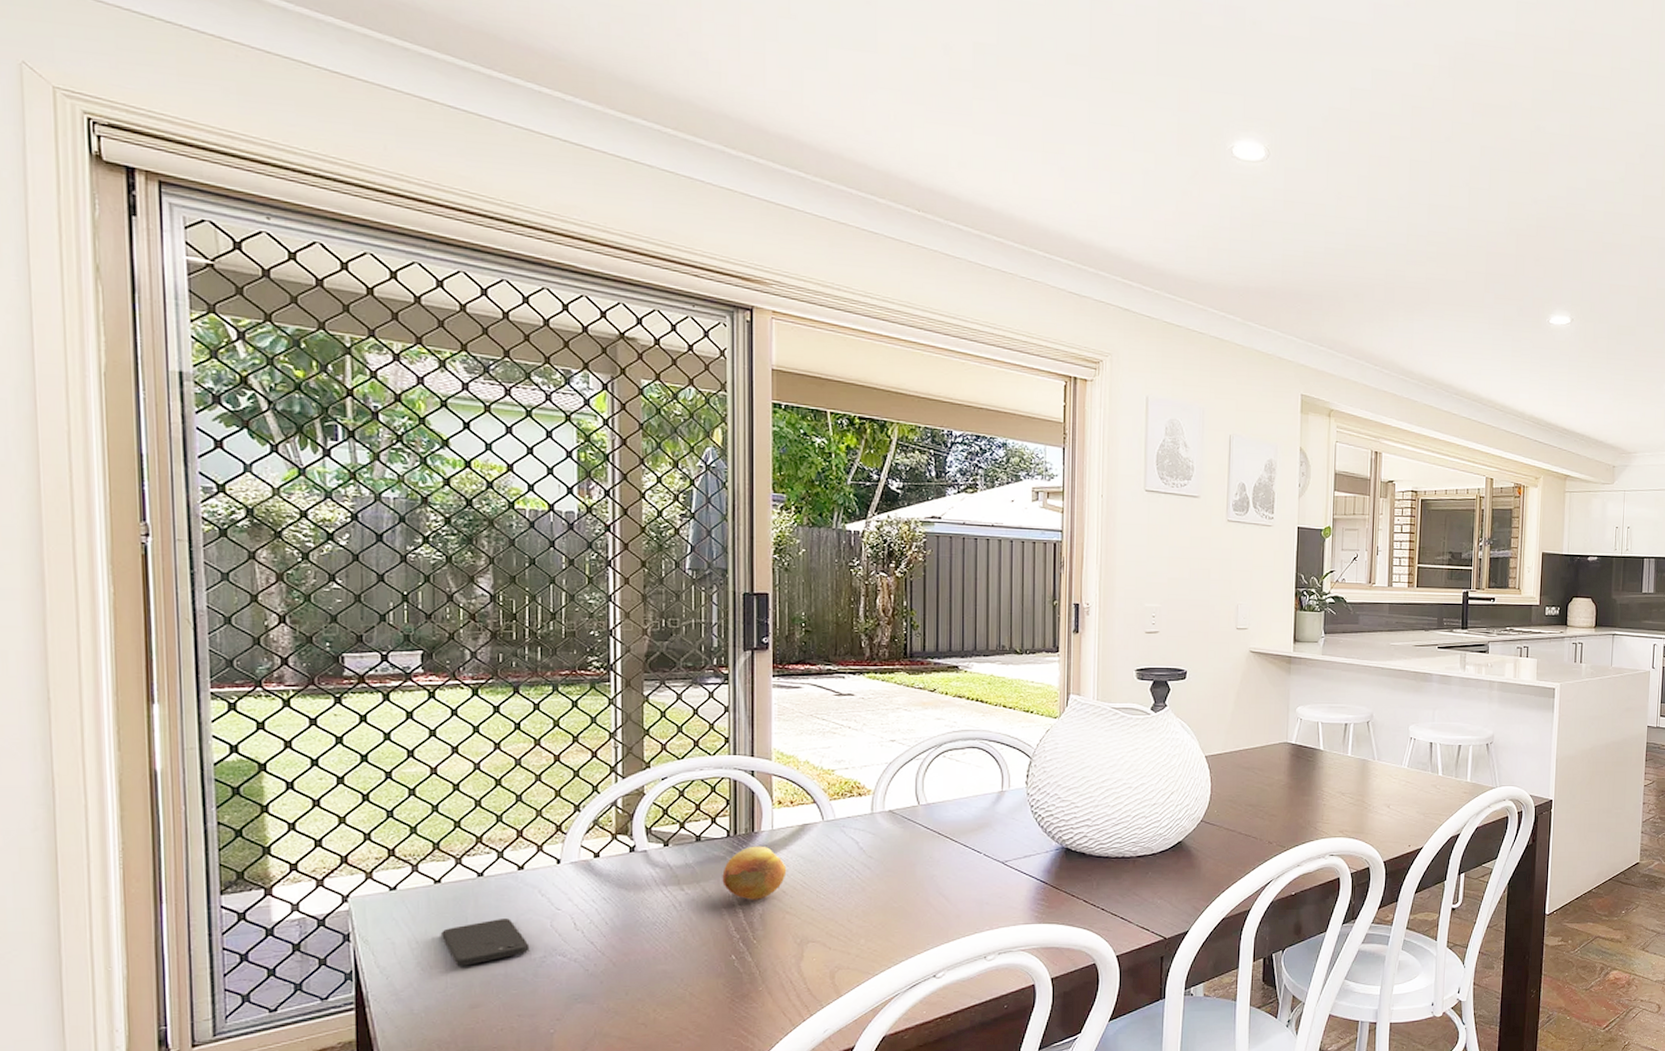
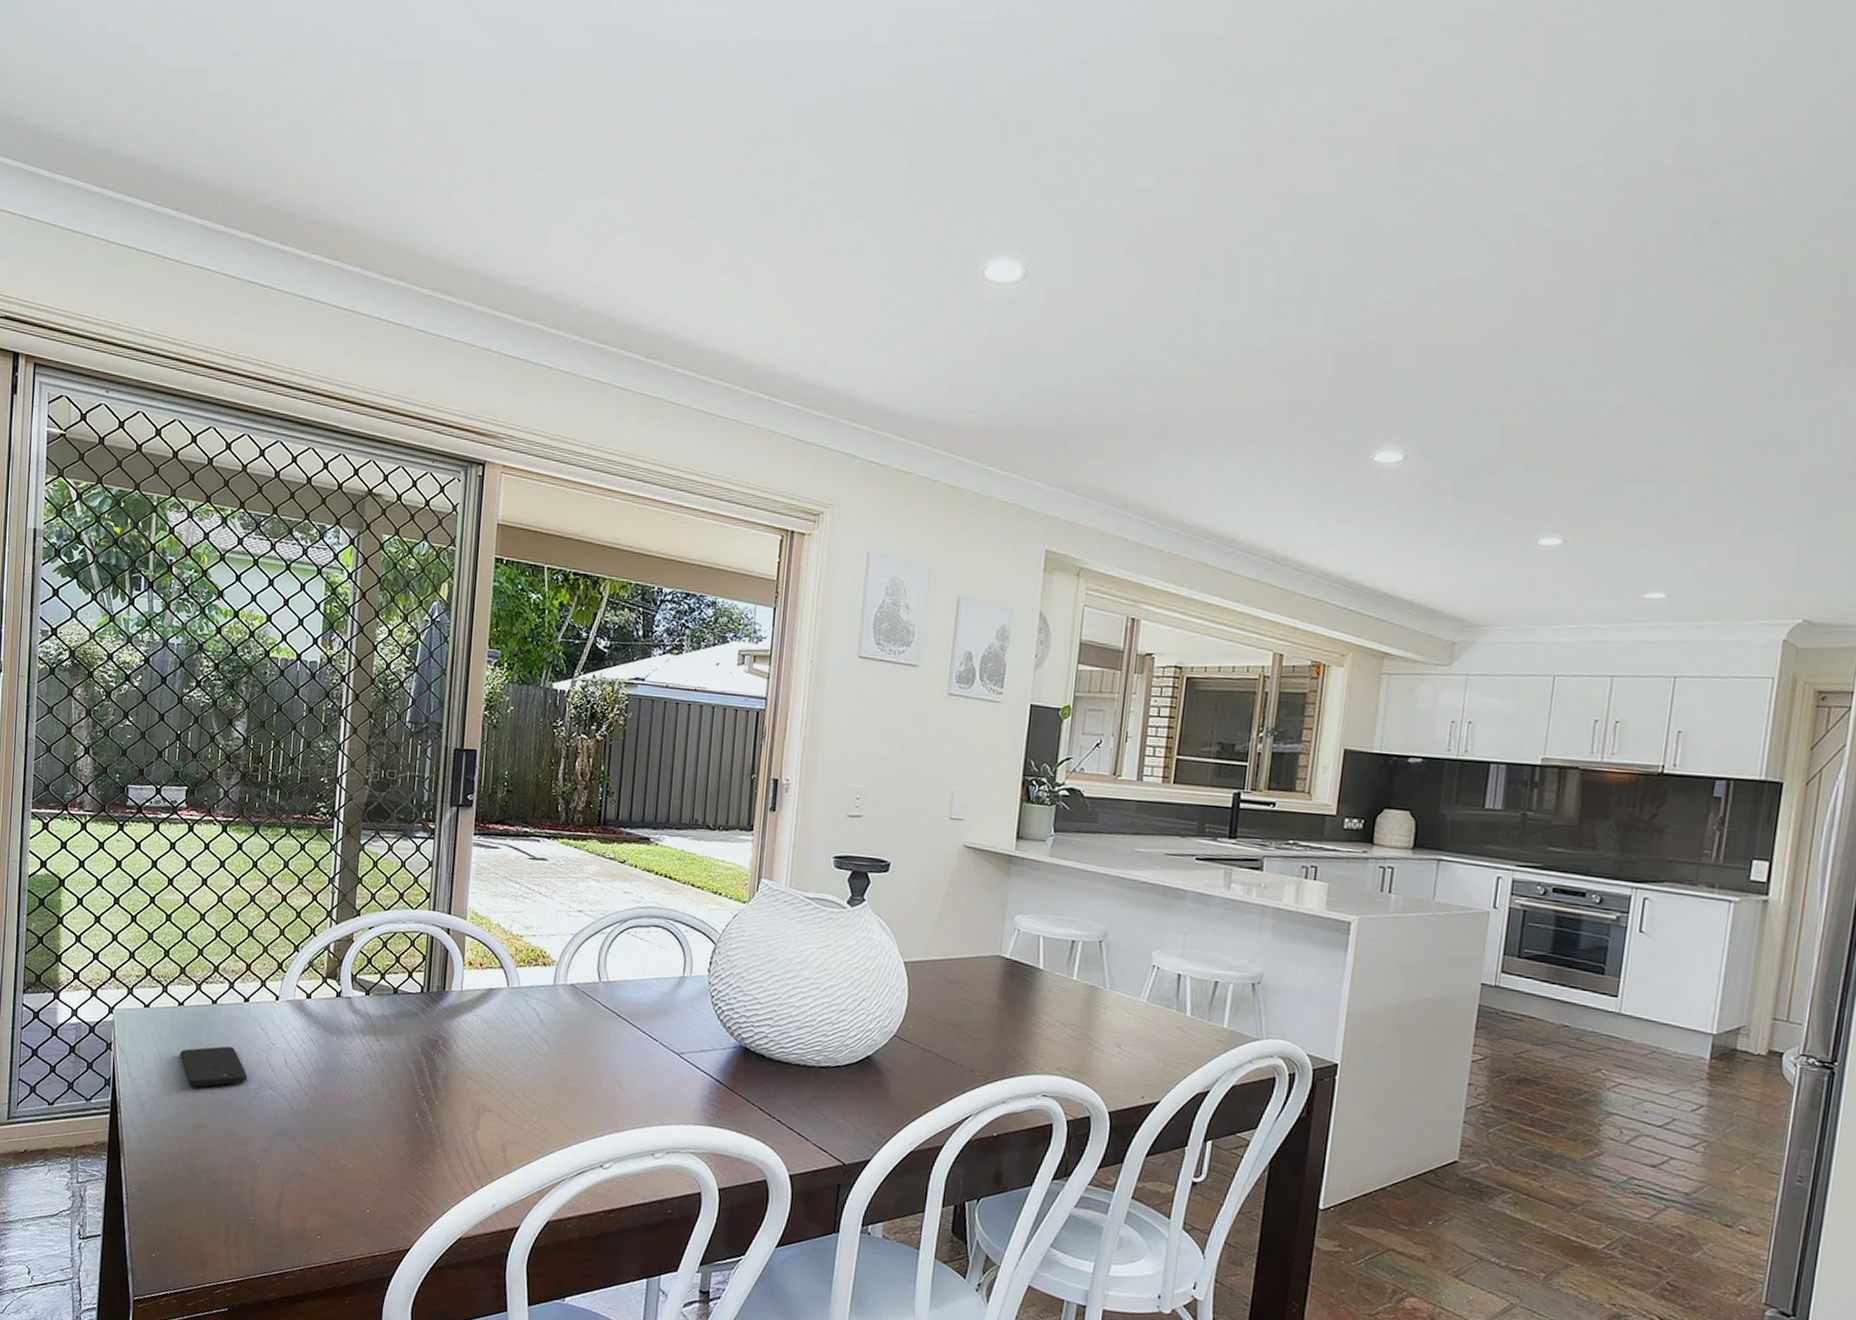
fruit: present [722,846,787,901] -> none [413,1005,471,1061]

